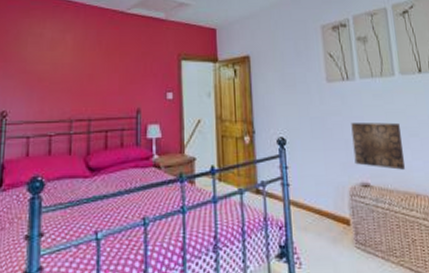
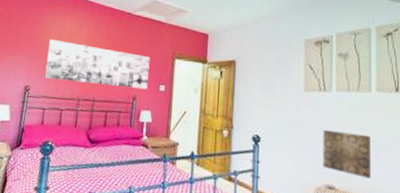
wall art: none [25,51,153,100] -> present [44,39,150,90]

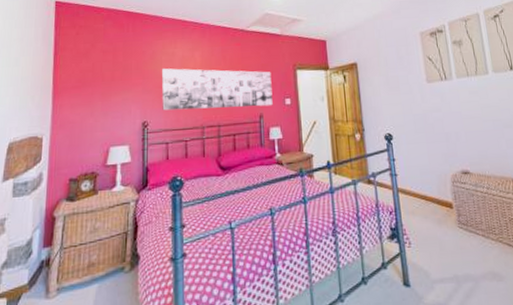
wall art: present [323,130,372,179] -> none [450,116,502,158]

